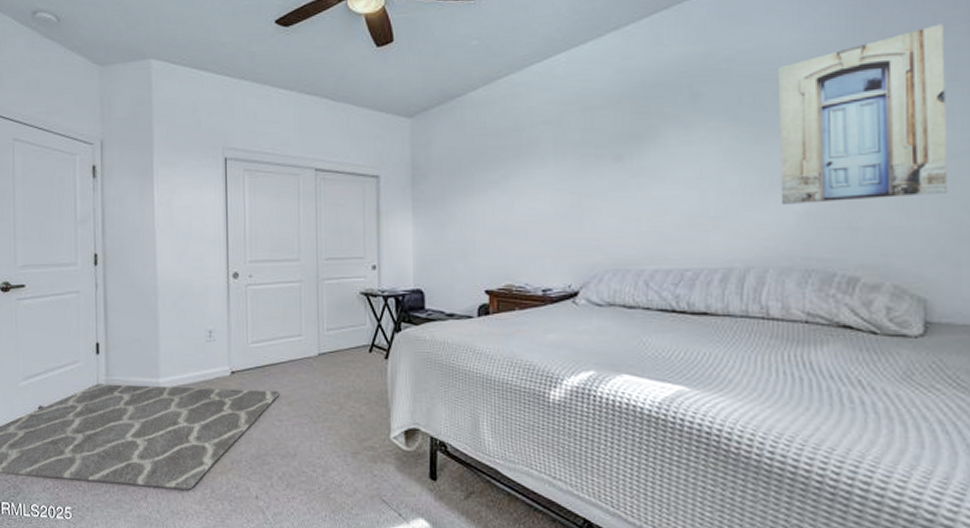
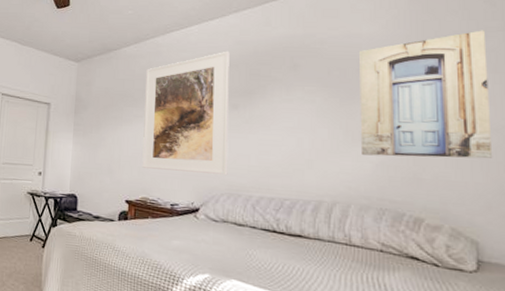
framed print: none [501,83,613,249] -> present [142,51,230,176]

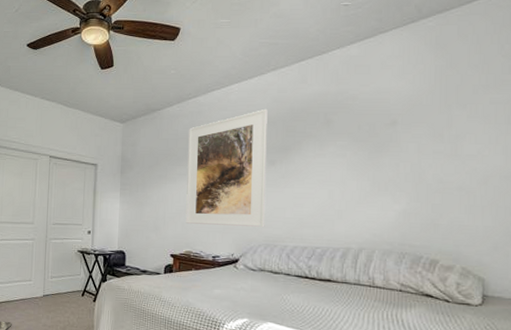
wall art: present [360,30,493,159] -> none [385,83,502,205]

